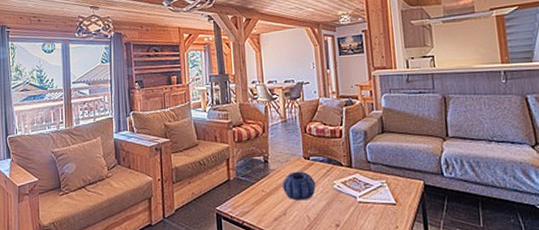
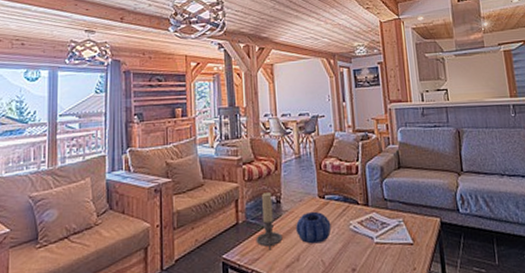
candle holder: none [246,153,271,205] -> present [256,192,283,250]

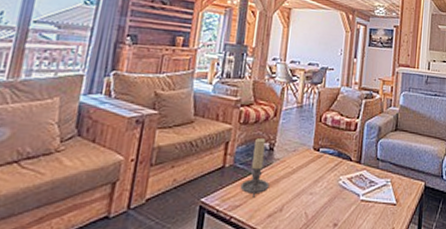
decorative bowl: present [296,211,332,244] -> none [284,162,321,196]

